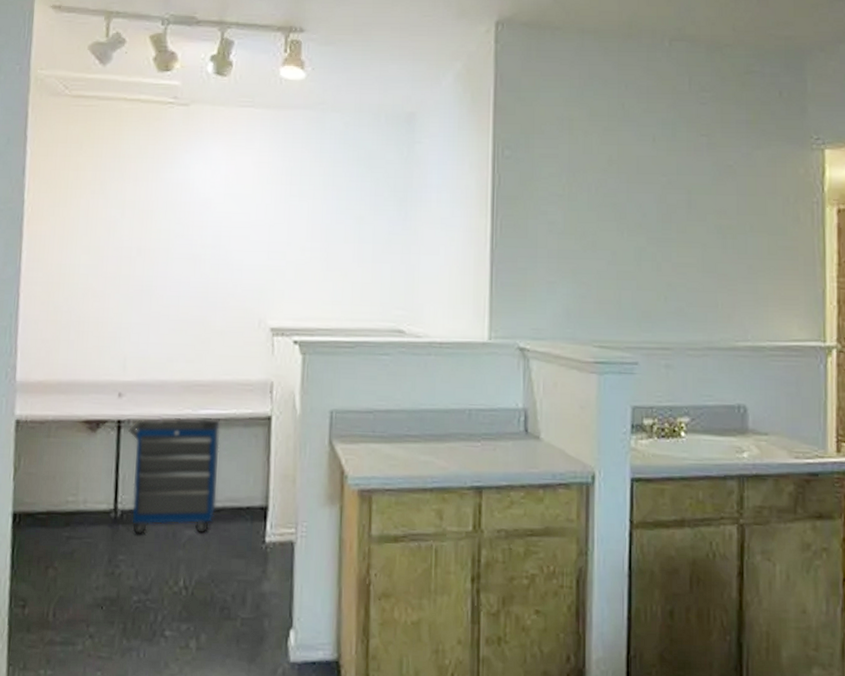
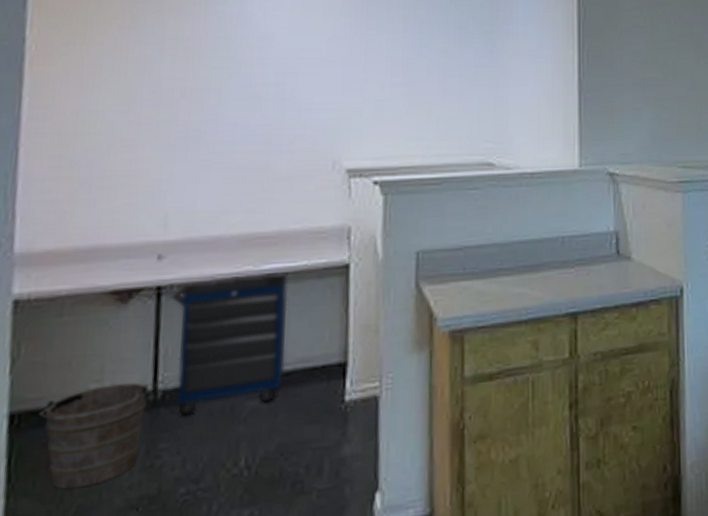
bucket: none [32,499,113,582] -> present [38,383,152,490]

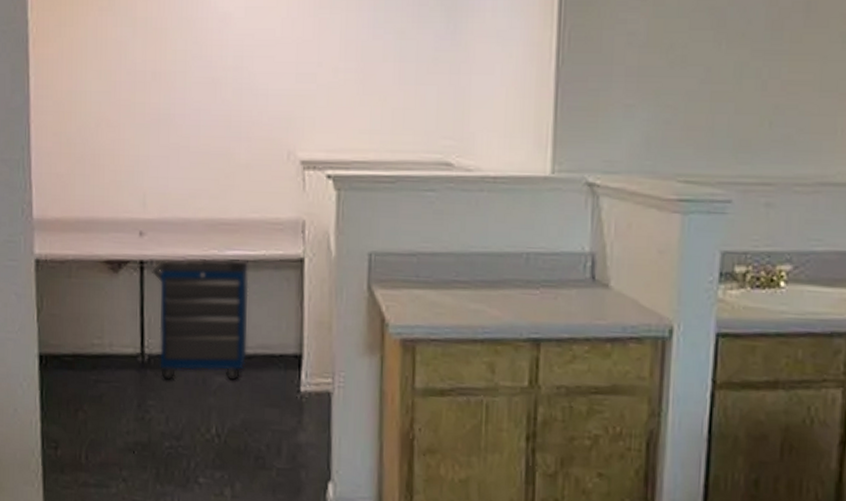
bucket: present [38,383,152,490] -> none [58,342,140,426]

